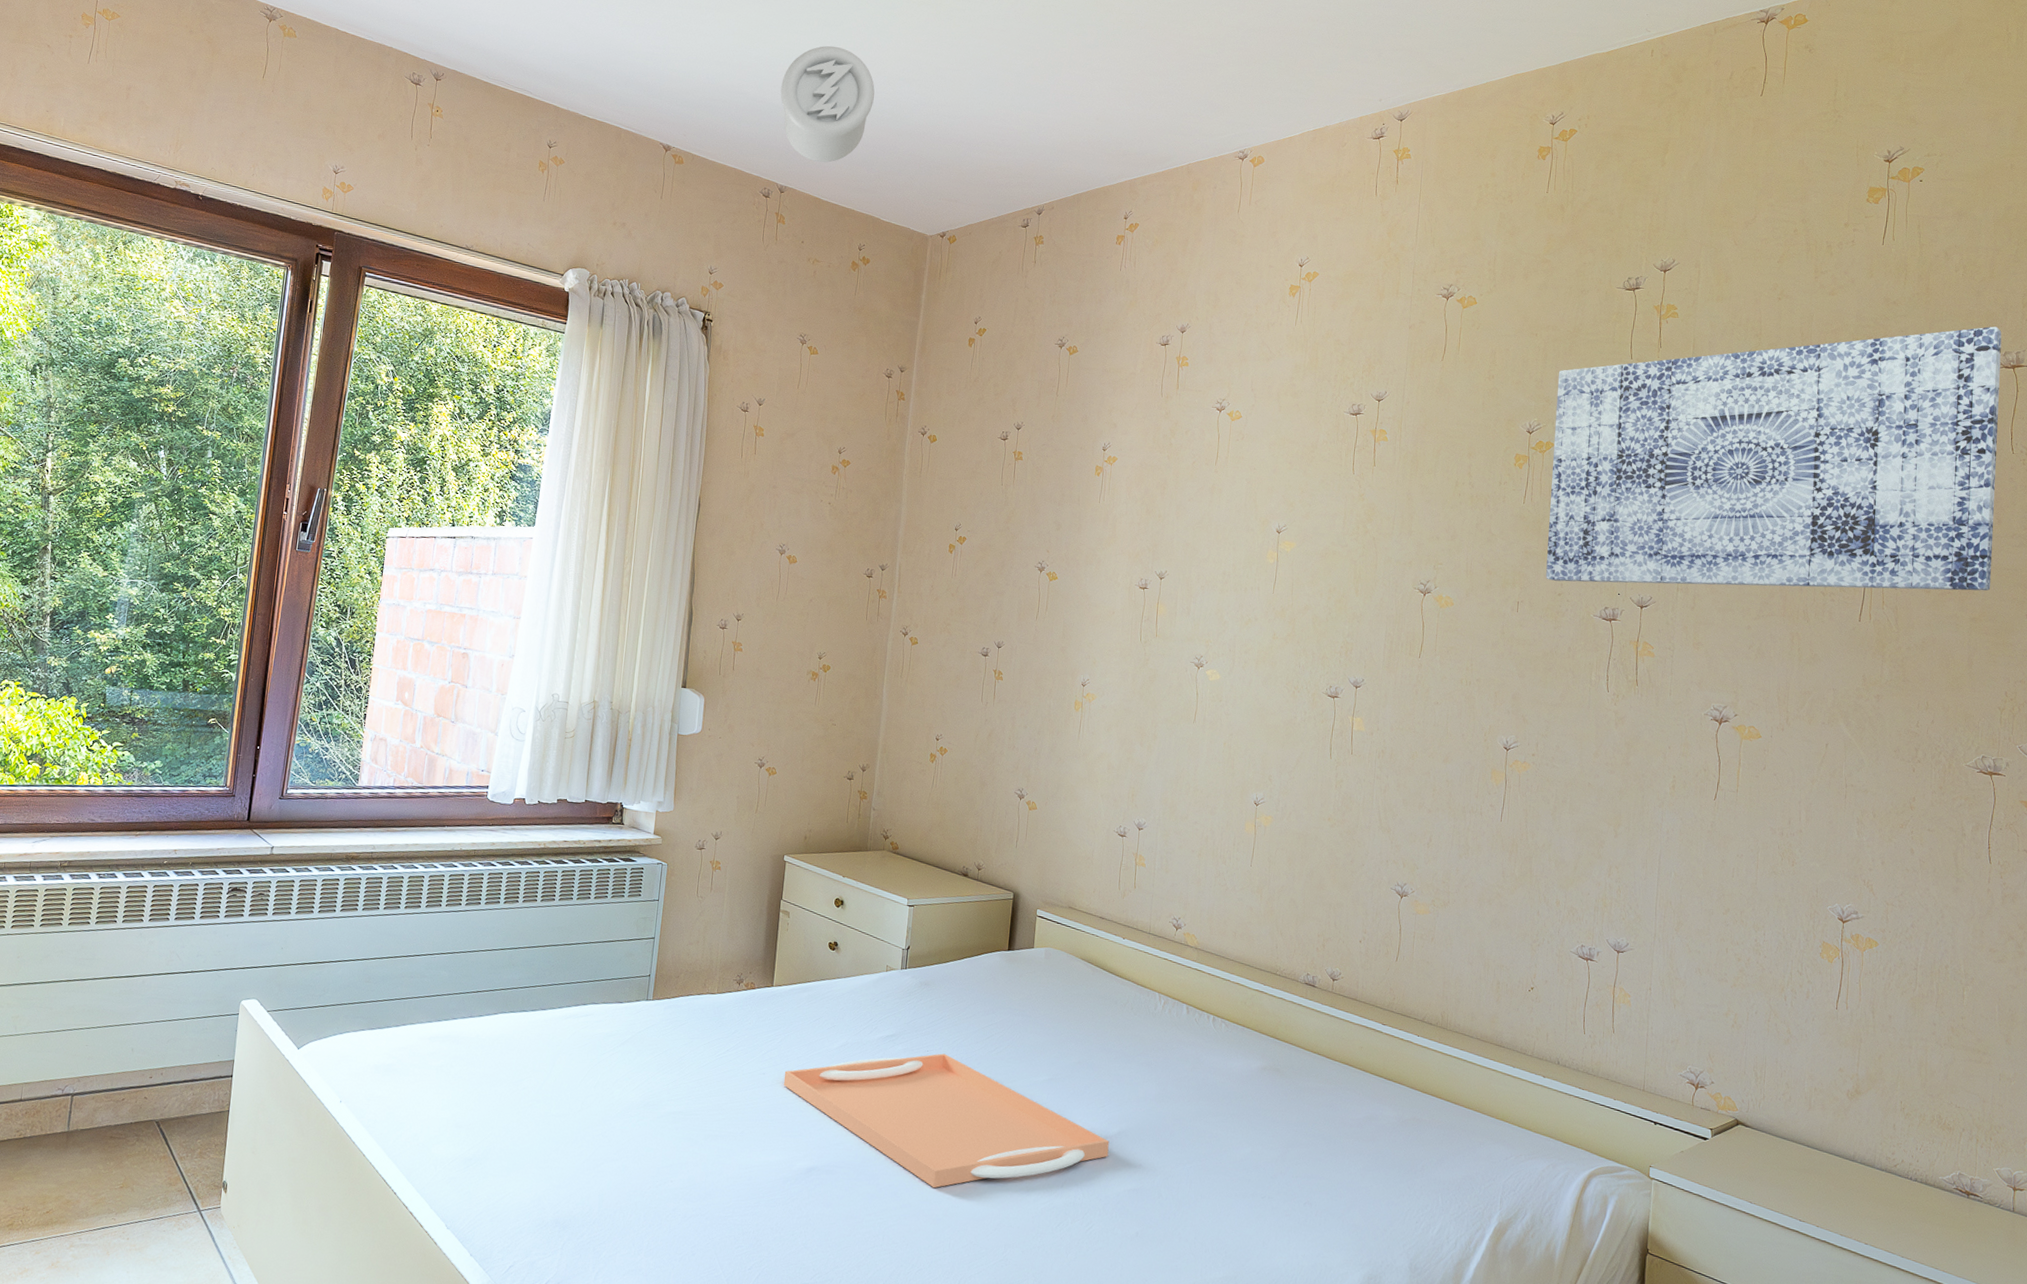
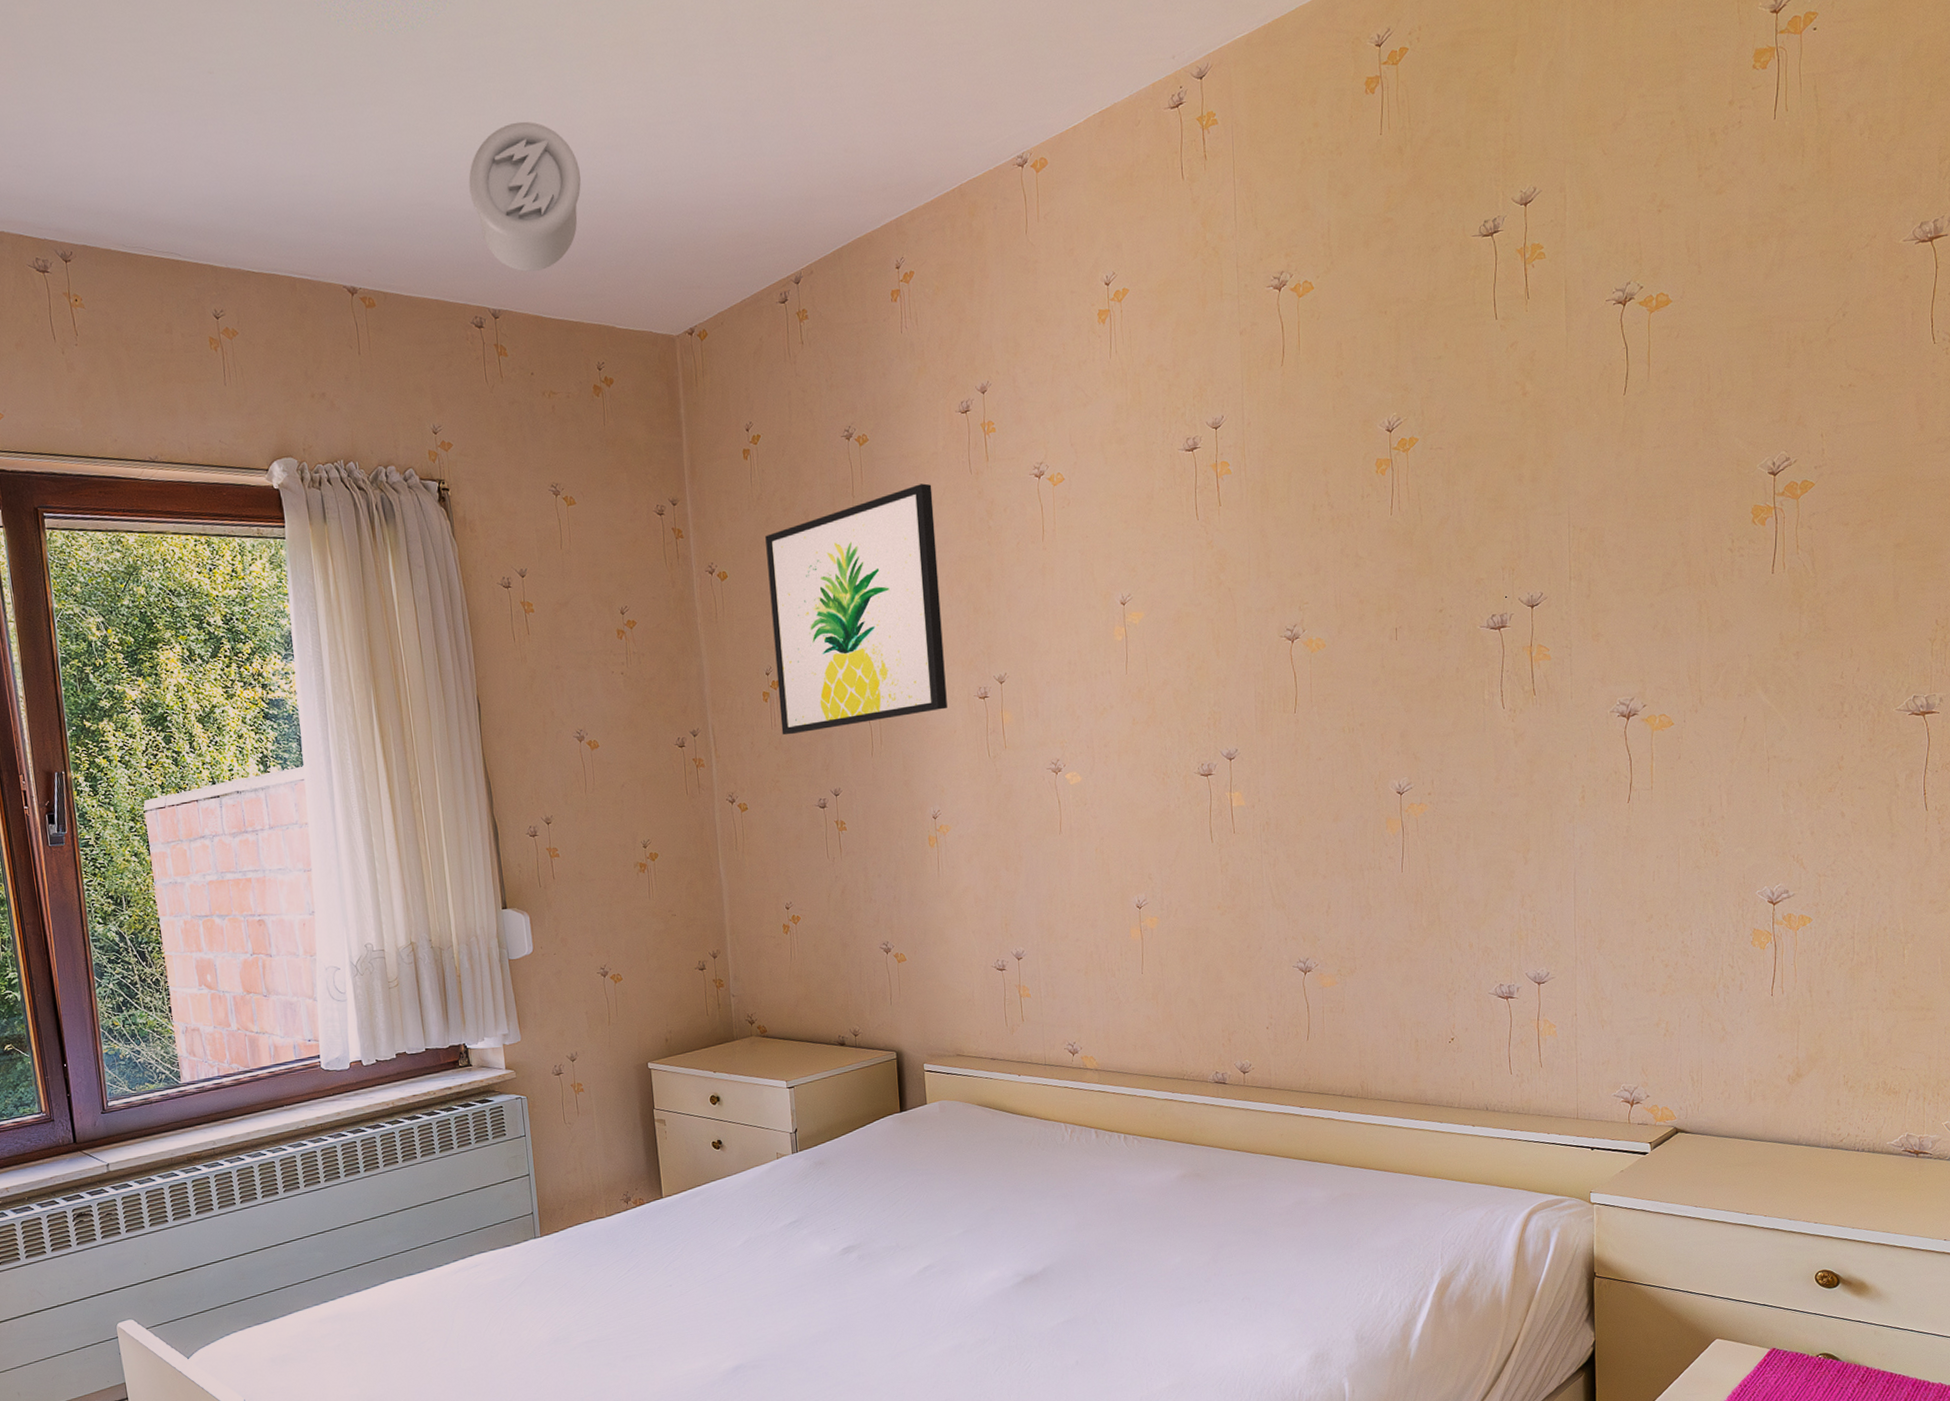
serving tray: present [783,1053,1109,1189] -> none [691,1228,1036,1361]
wall art: none [960,396,1126,592] -> present [765,483,947,735]
wall art: present [1546,326,2002,591] -> none [1415,193,1916,597]

